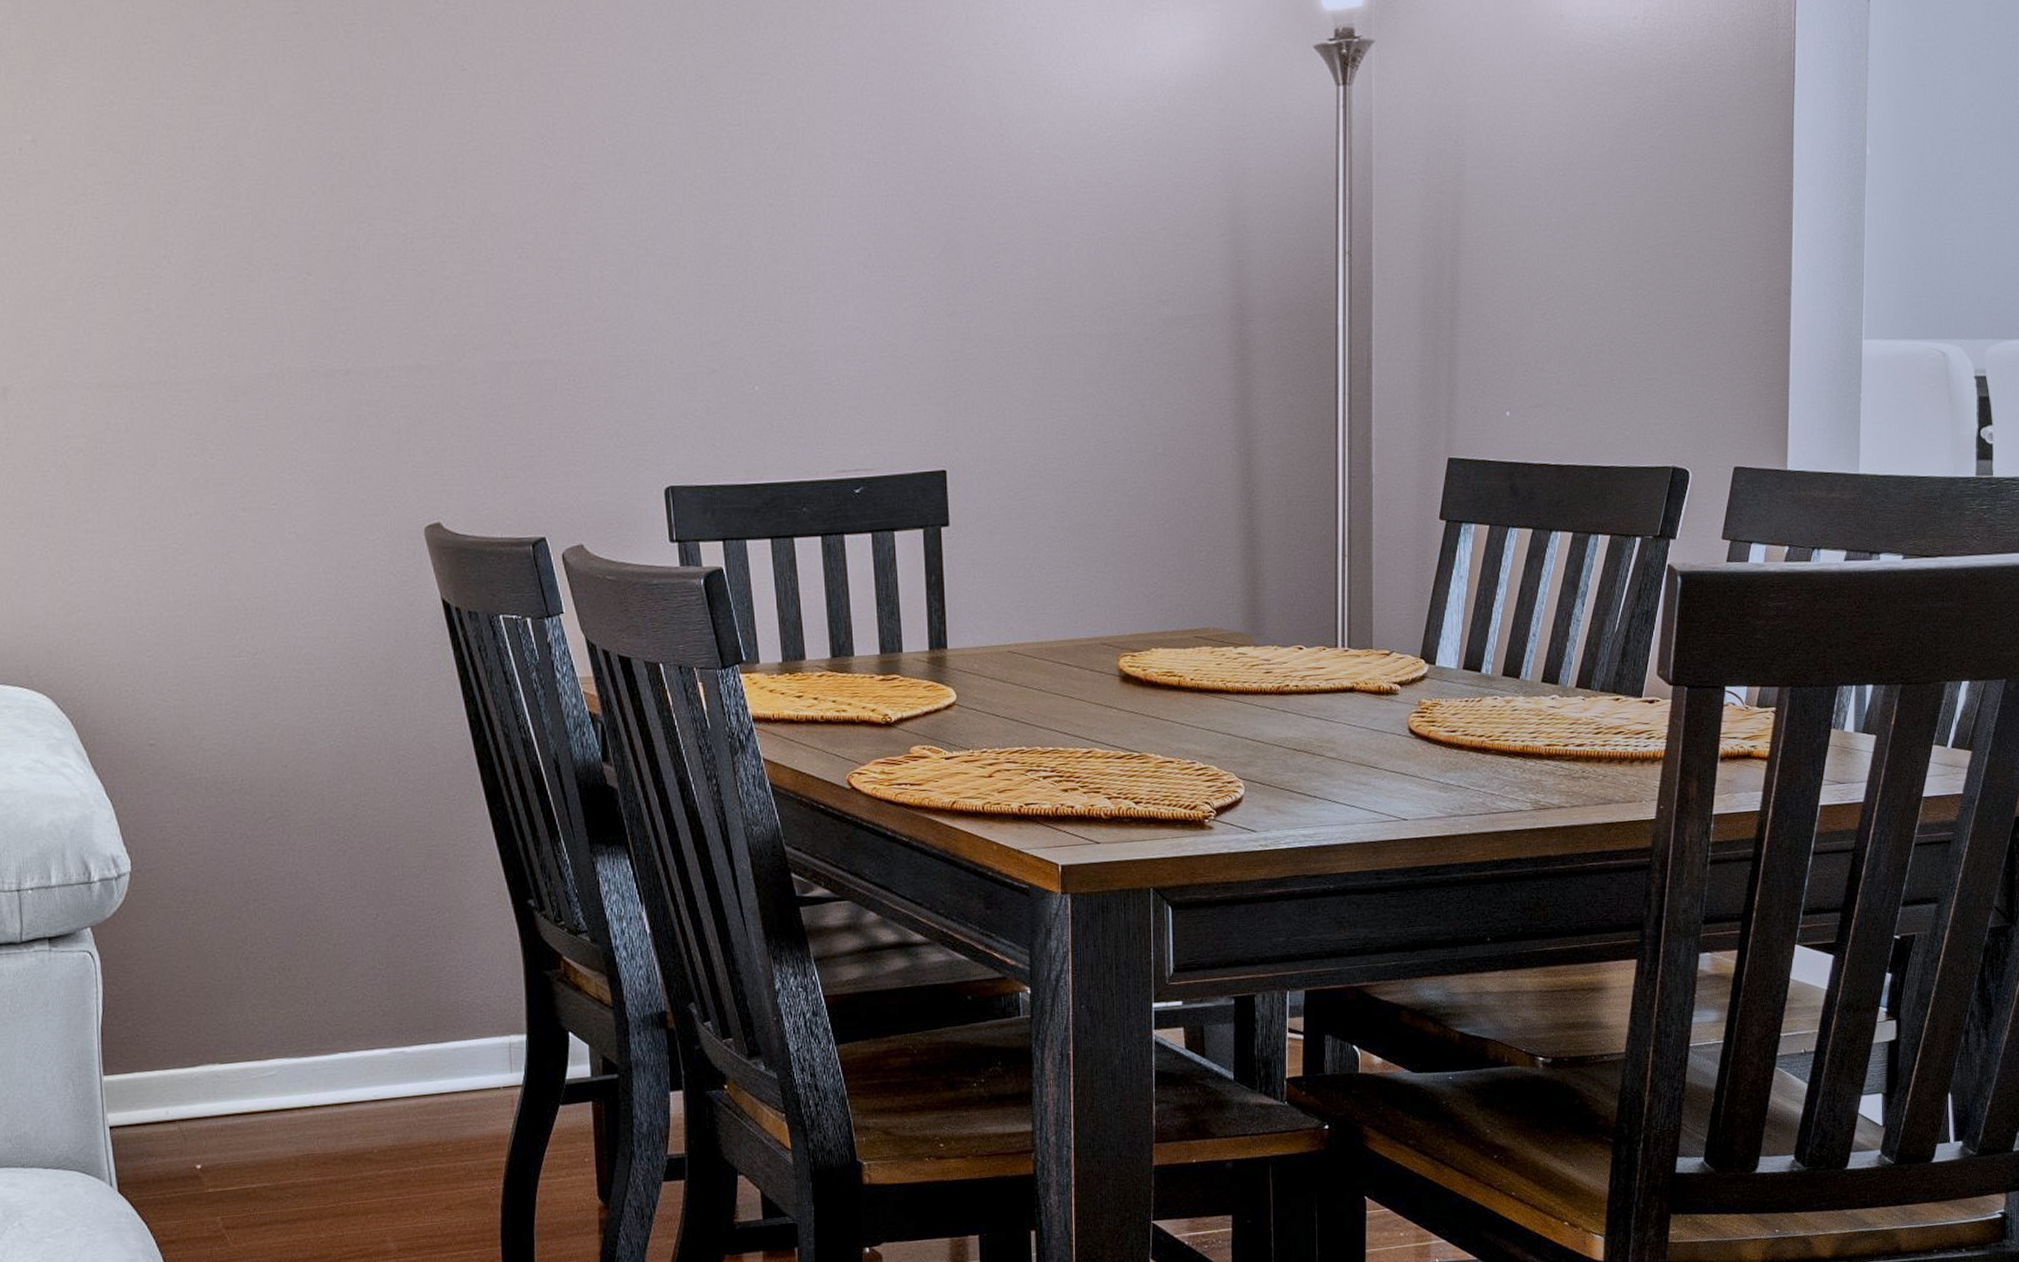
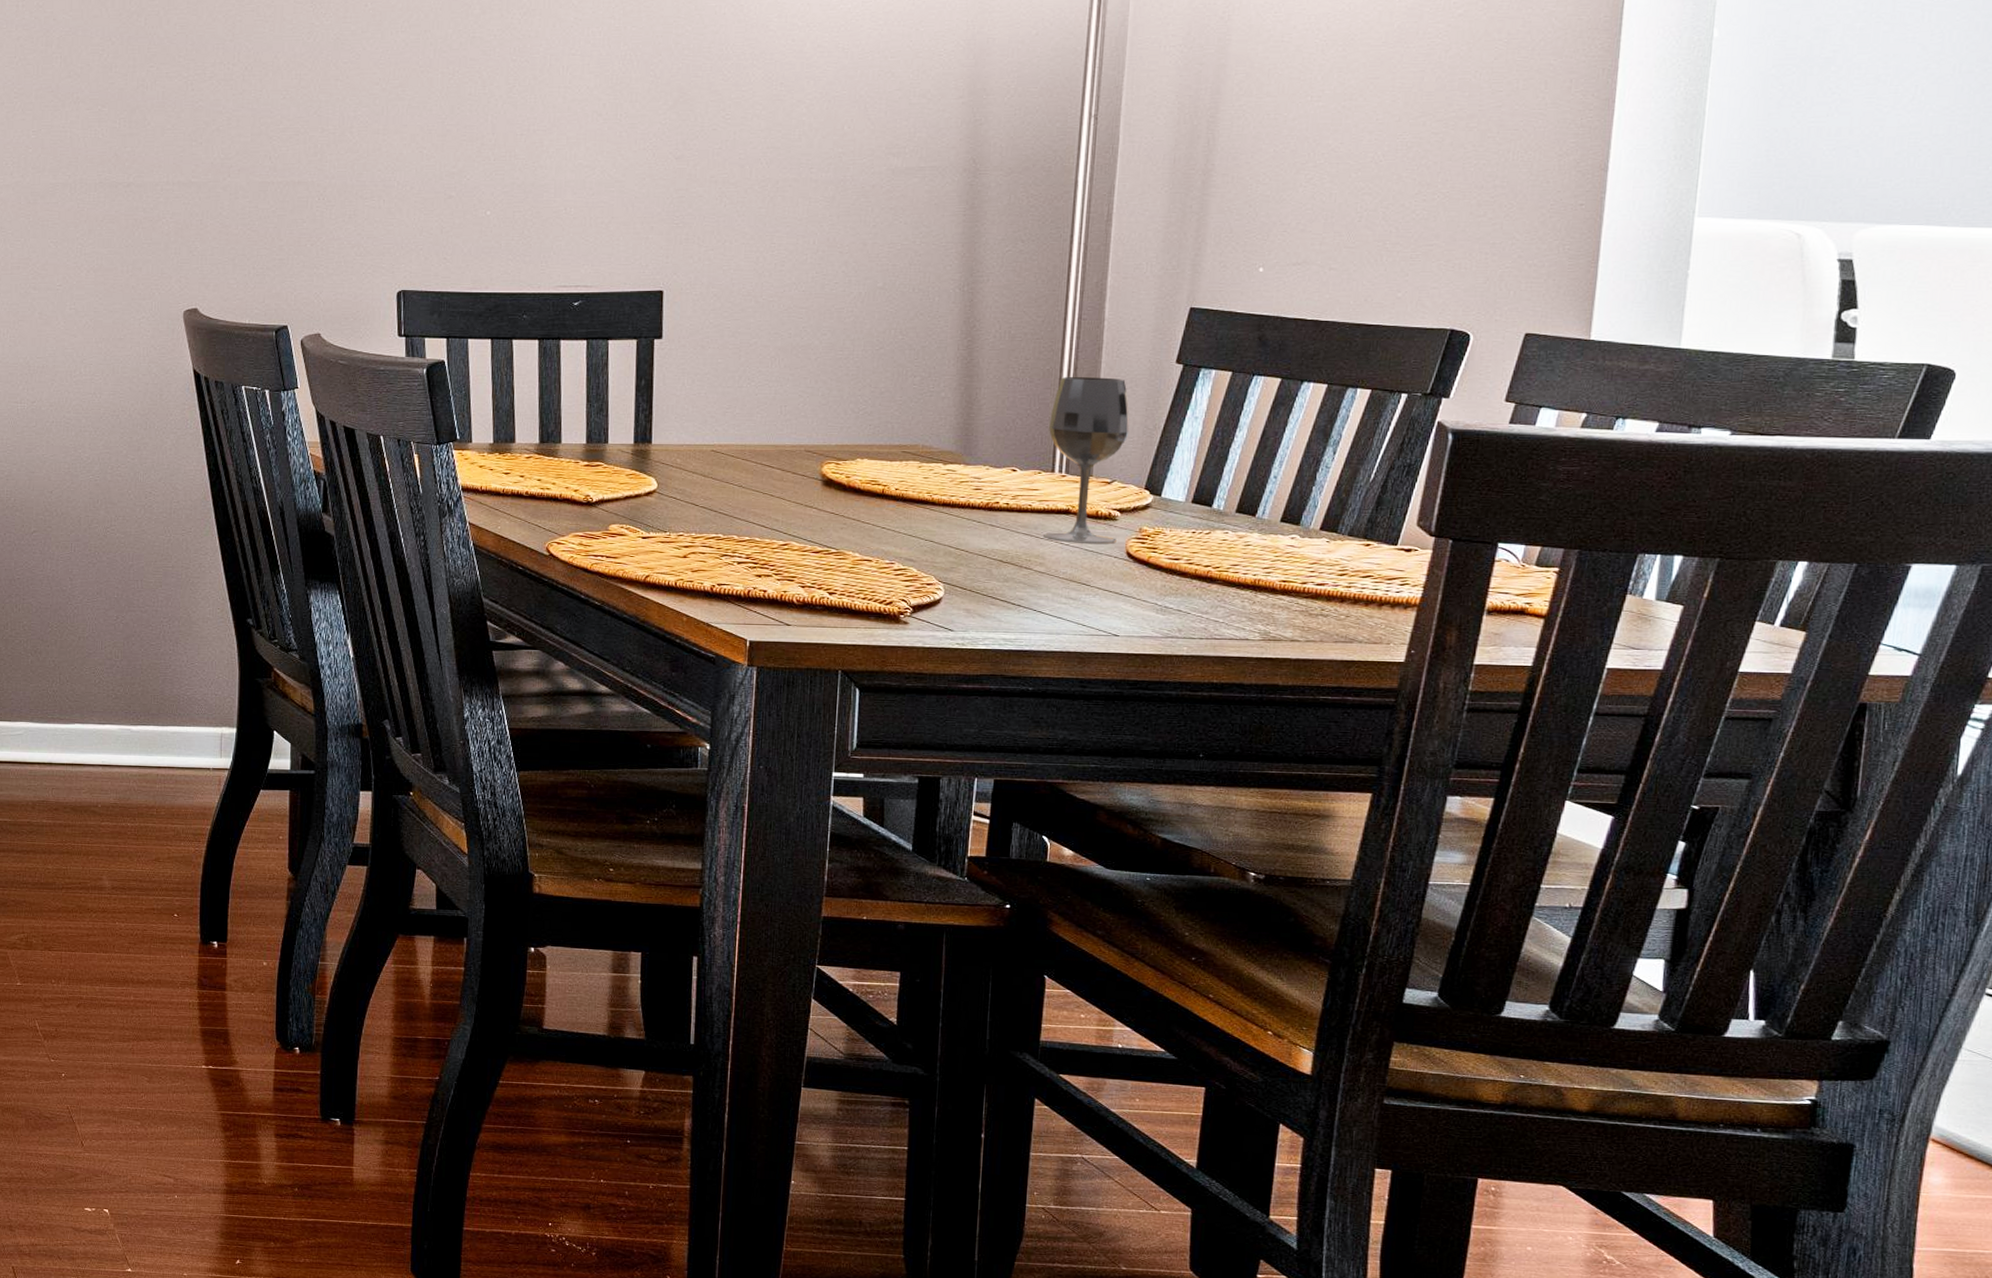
wine glass: none [1330,539,1403,724] -> present [1043,376,1130,545]

